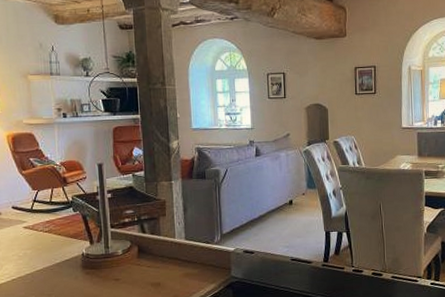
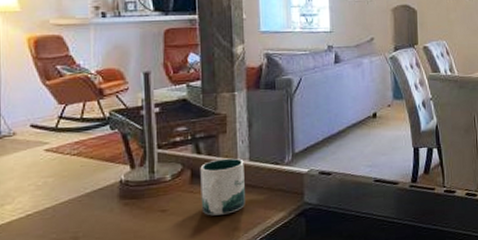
mug: none [145,237,183,285] -> present [200,158,245,216]

